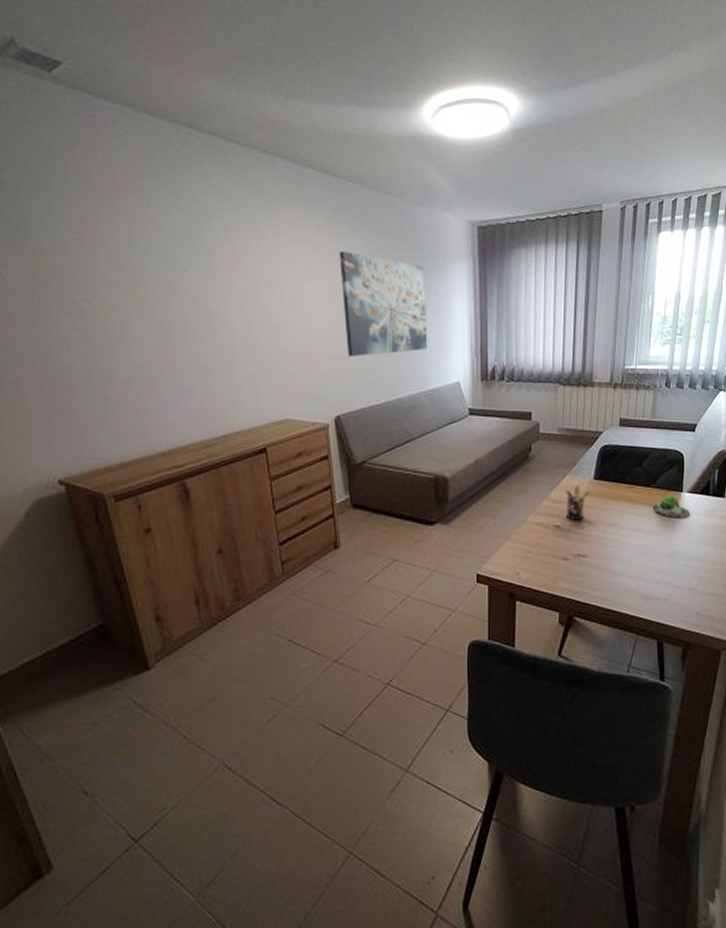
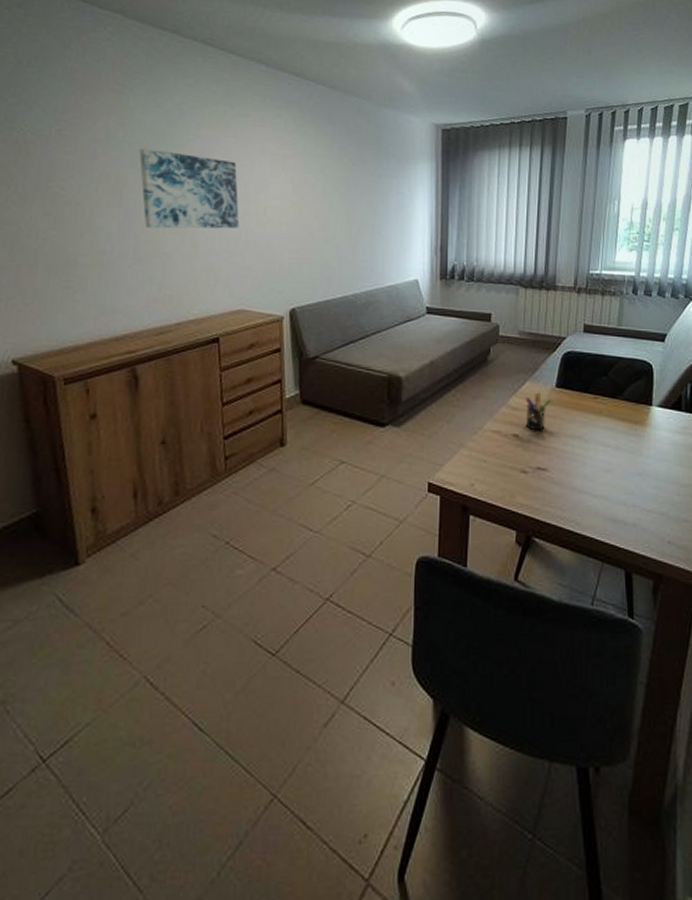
wall art: none [166,256,278,340] -> present [139,148,240,229]
wall art: present [339,251,428,356] -> none [304,148,388,250]
succulent plant: present [652,495,690,517] -> none [619,409,660,433]

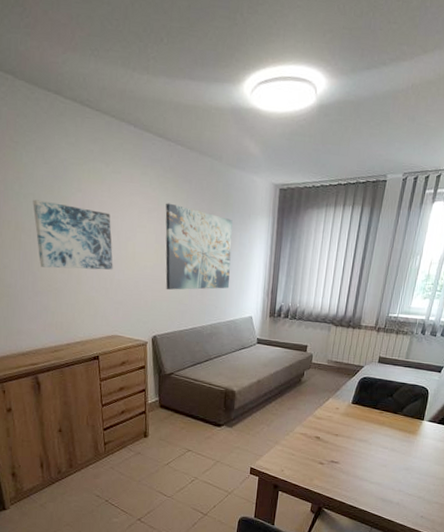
wall art: none [304,148,388,250] -> present [165,203,233,290]
pen holder: present [525,392,552,431] -> none [326,406,348,435]

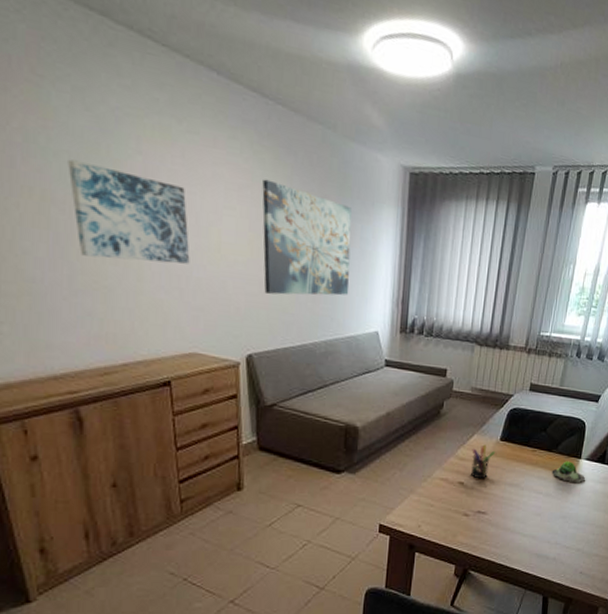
pen holder: none [326,406,348,435] -> present [471,444,496,479]
succulent plant: none [397,422,427,440] -> present [552,461,585,482]

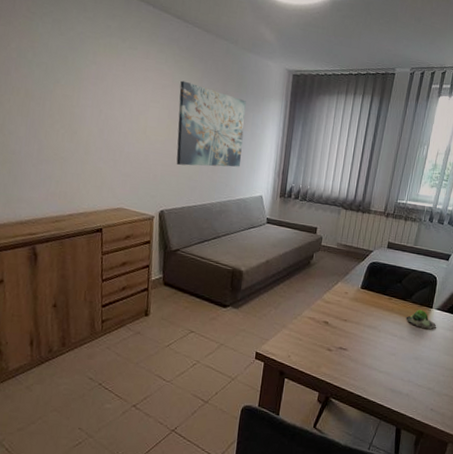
wall art: present [68,159,190,264] -> none [45,68,124,142]
pen holder: present [471,444,496,479] -> none [335,291,357,320]

